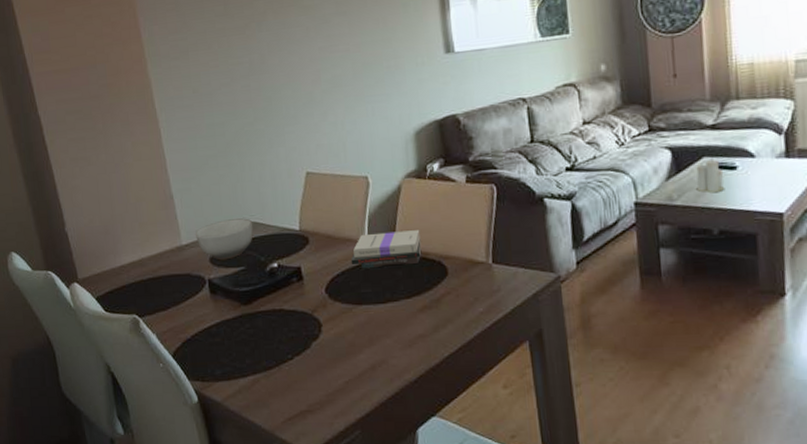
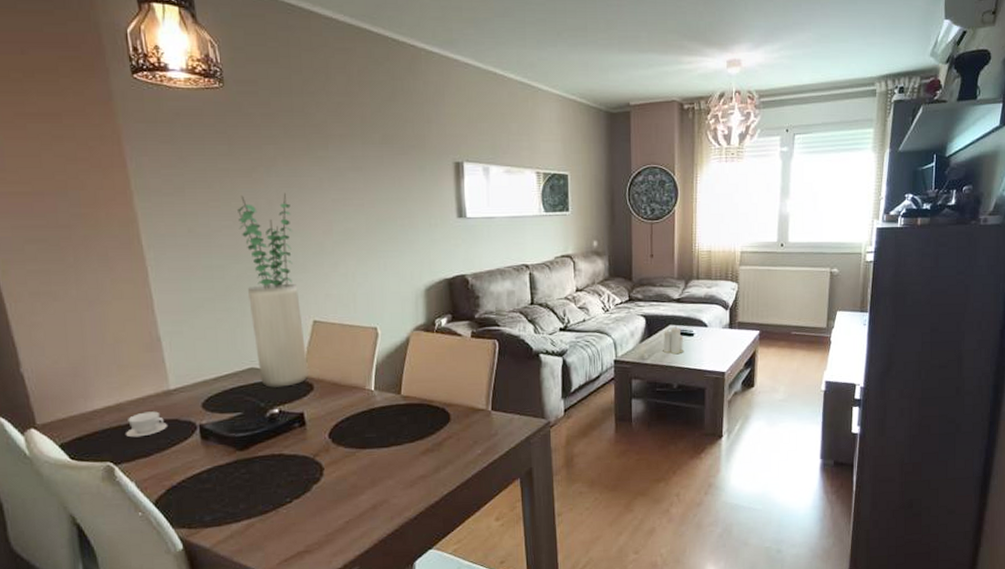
teacup: none [146,266,182,291] -> present [125,411,168,438]
bowl: present [194,218,253,260] -> none [185,364,253,406]
vase: none [234,45,304,242] -> present [238,192,309,388]
books: present [351,230,422,269] -> none [356,379,427,415]

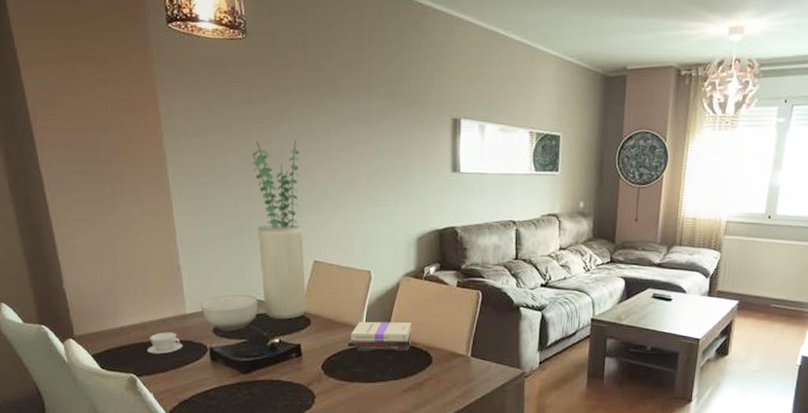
bowl: none [185,364,253,406] -> present [200,295,259,332]
books: none [356,379,427,415] -> present [347,321,412,352]
candle: present [663,326,684,355] -> none [640,290,661,318]

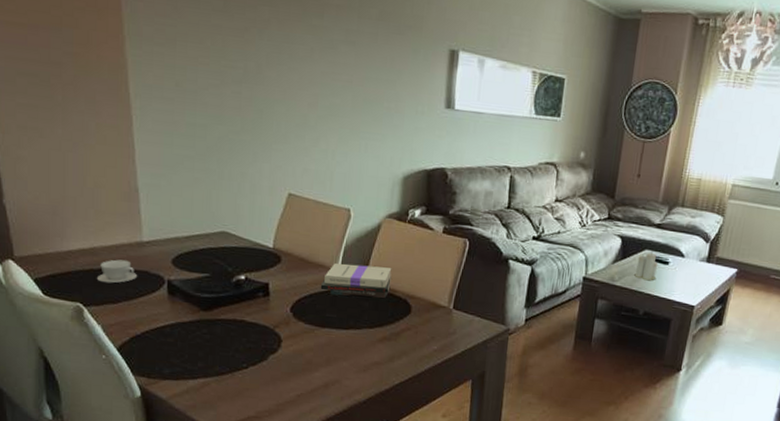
bowl: present [200,295,259,332] -> none [158,224,225,264]
vase: present [253,140,307,320] -> none [225,55,279,255]
candle: none [640,290,661,318] -> present [634,252,657,281]

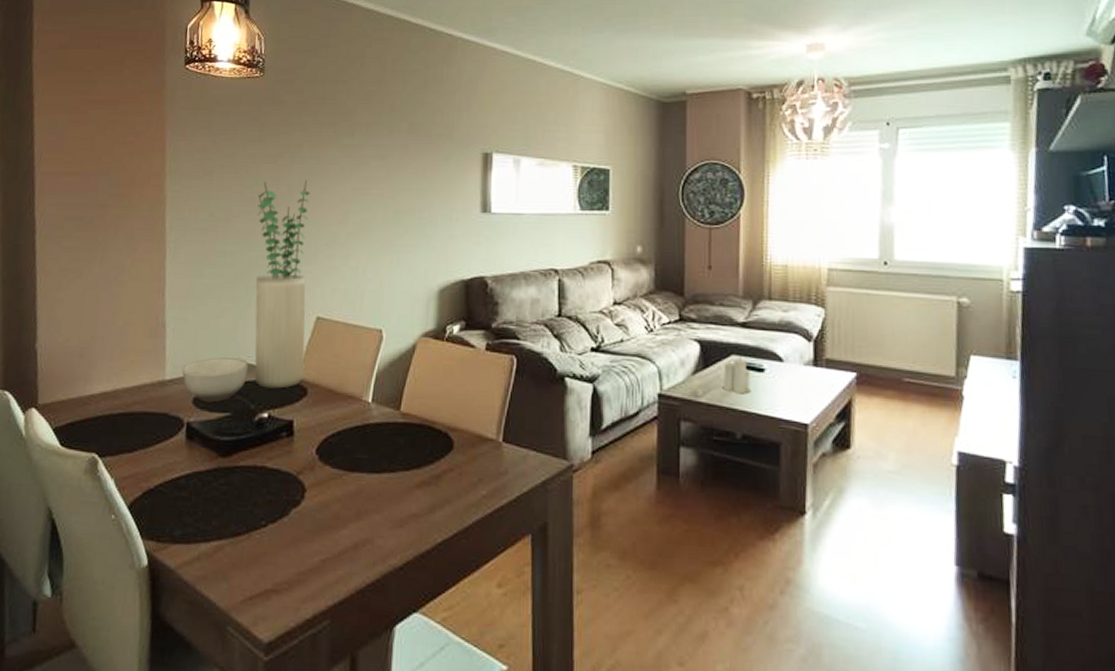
teacup: present [96,259,138,283] -> none [114,402,157,429]
bowl: none [158,224,225,264] -> present [181,357,249,403]
vase: none [225,55,279,255] -> present [254,179,310,389]
books: present [320,263,392,298] -> none [349,392,430,433]

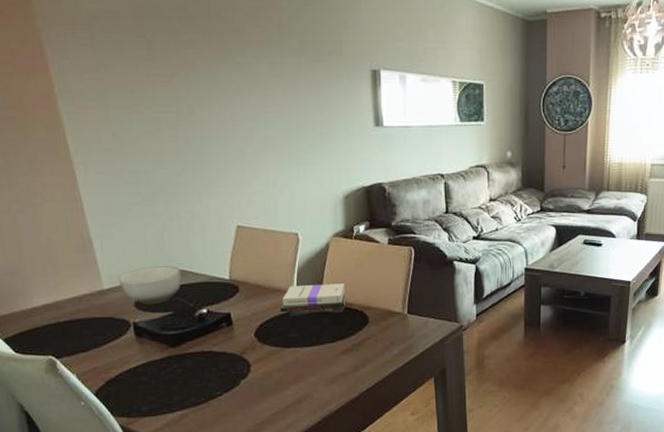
vase: present [254,179,310,389] -> none [160,98,234,289]
books: none [349,392,430,433] -> present [280,283,346,316]
candle: present [722,358,752,394] -> none [572,237,592,264]

